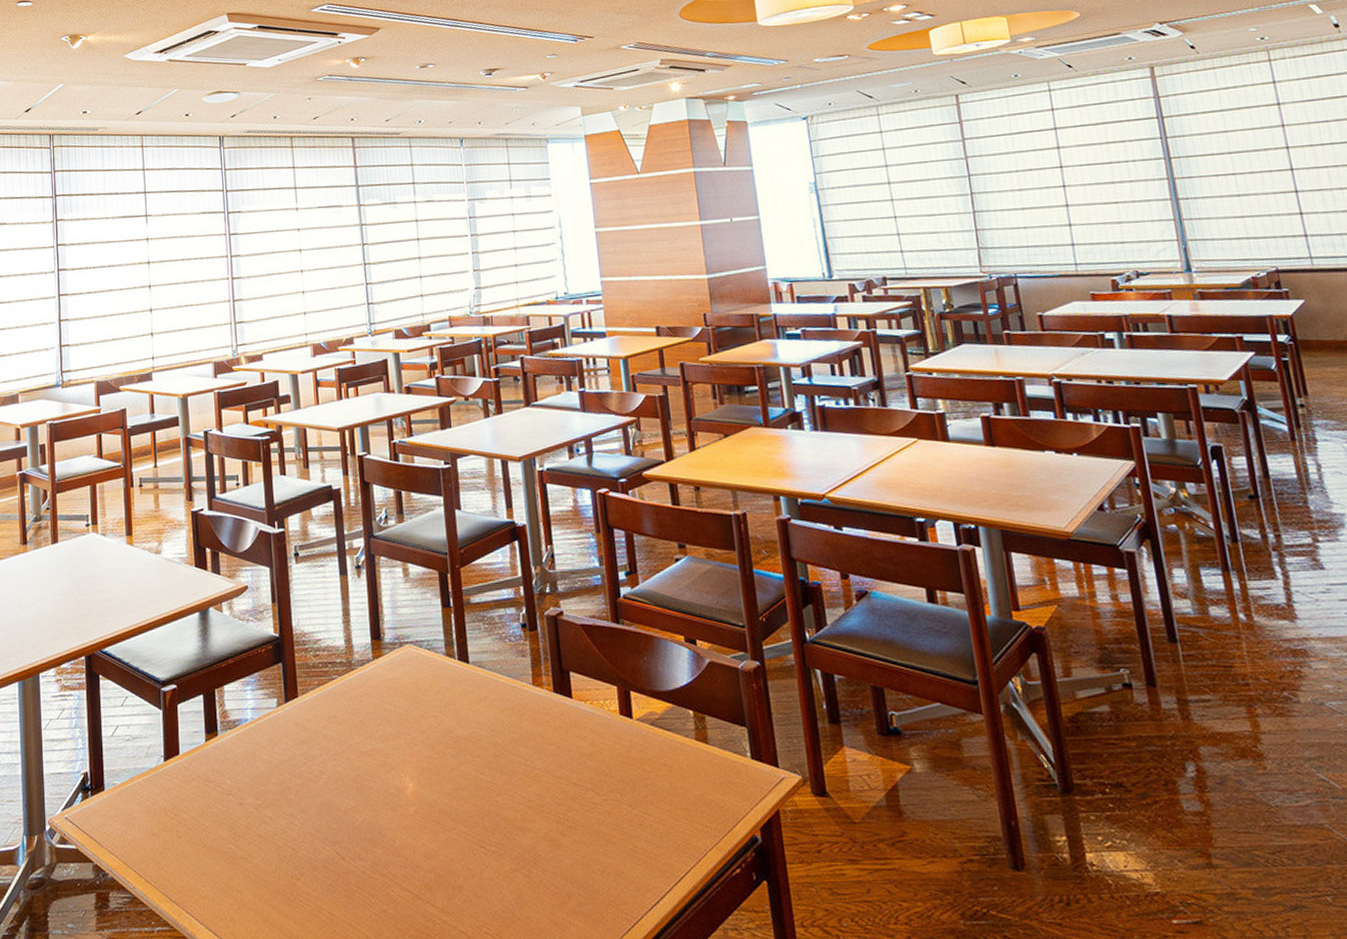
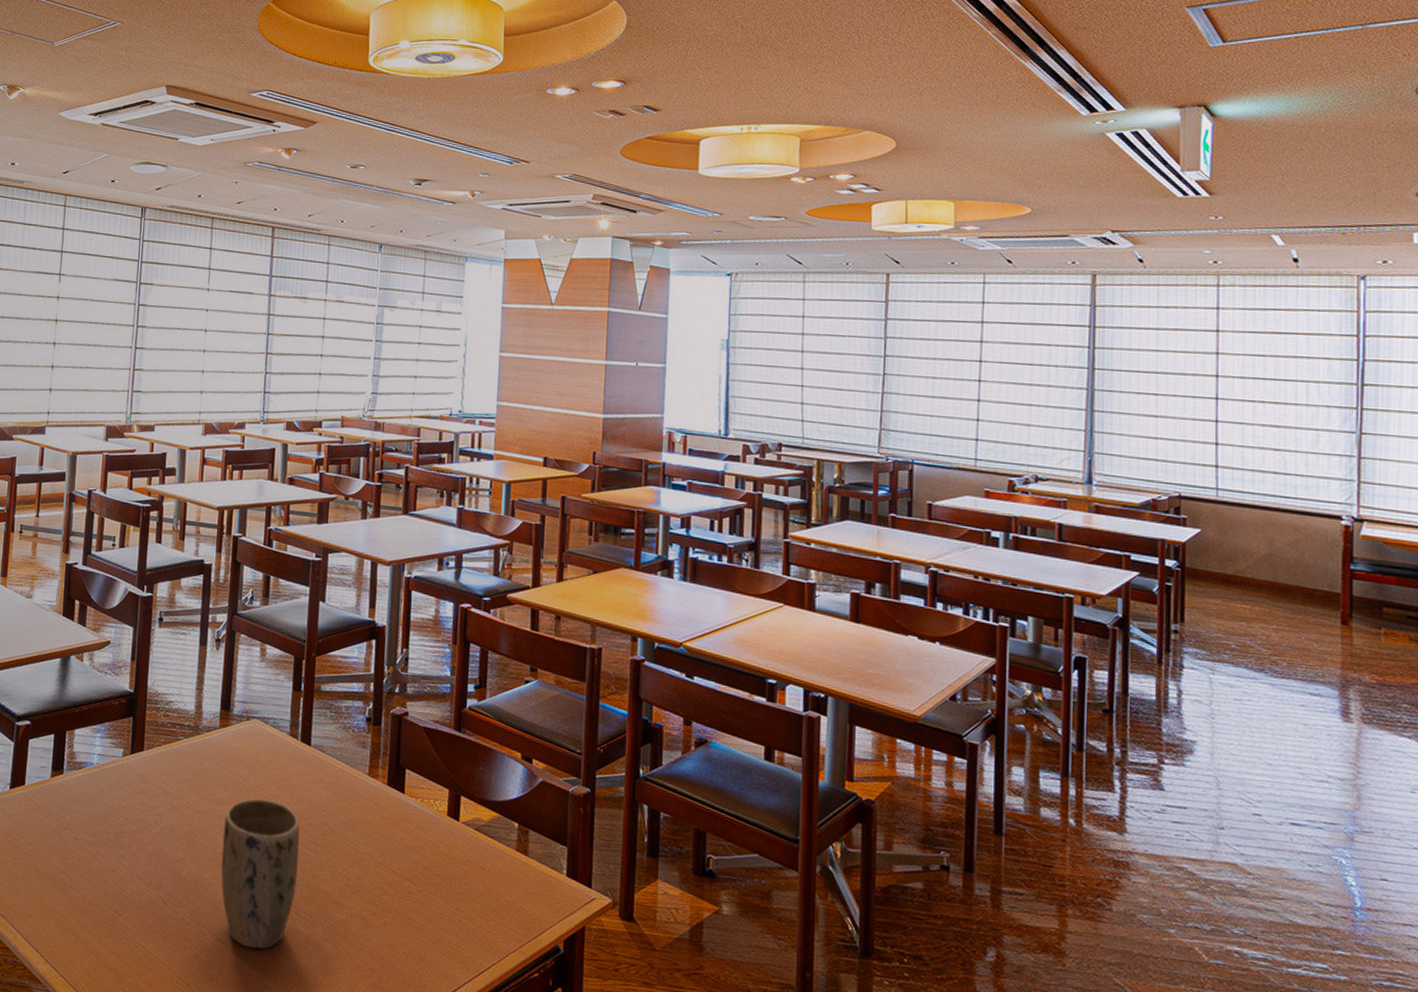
plant pot: none [391,728,477,893] -> present [221,798,300,950]

